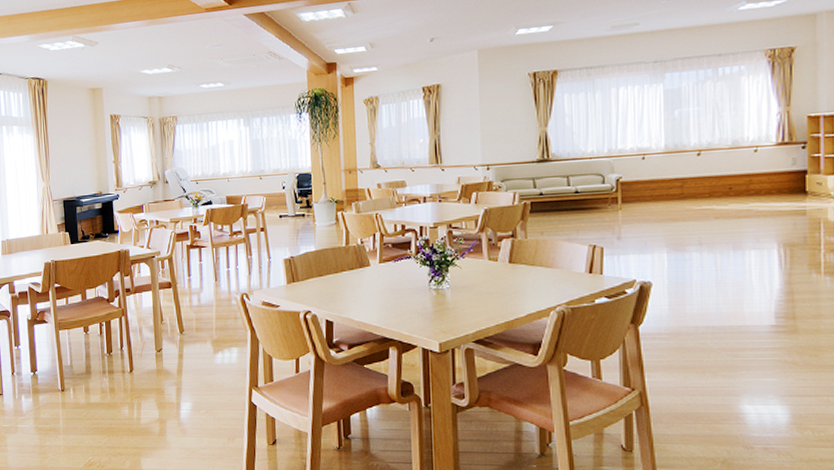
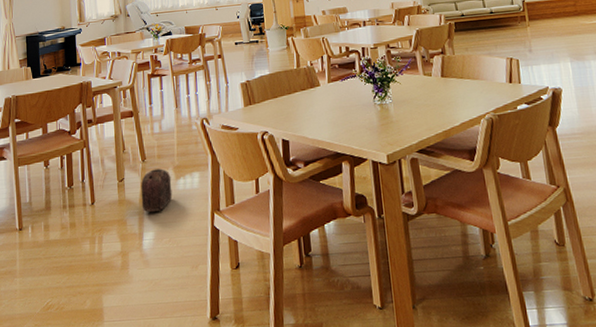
bag: none [178,342,210,383] -> present [140,168,173,212]

